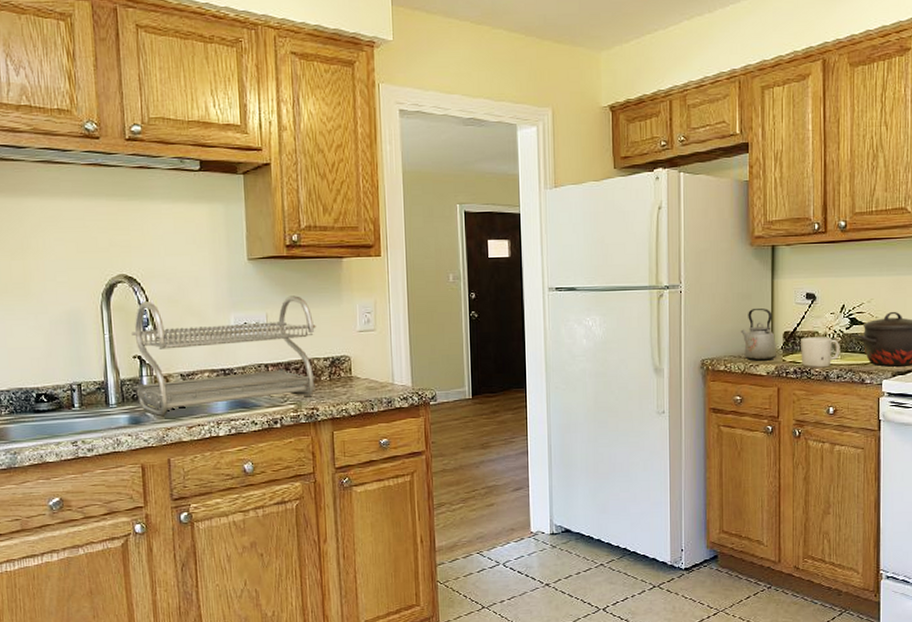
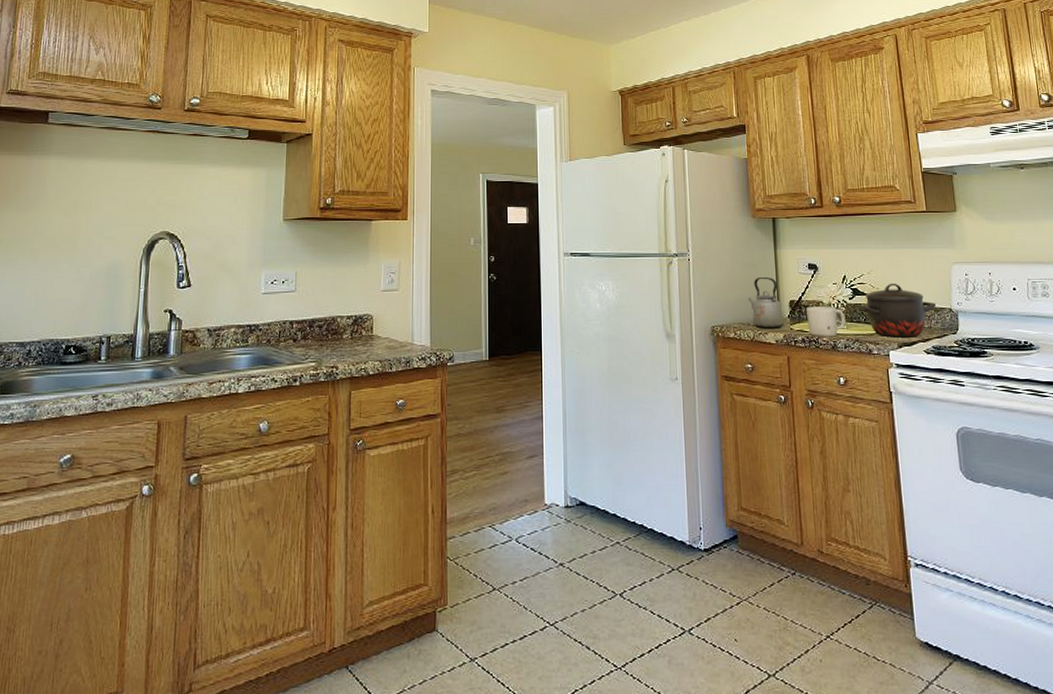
dish rack: present [130,296,316,417] -> none [160,255,342,372]

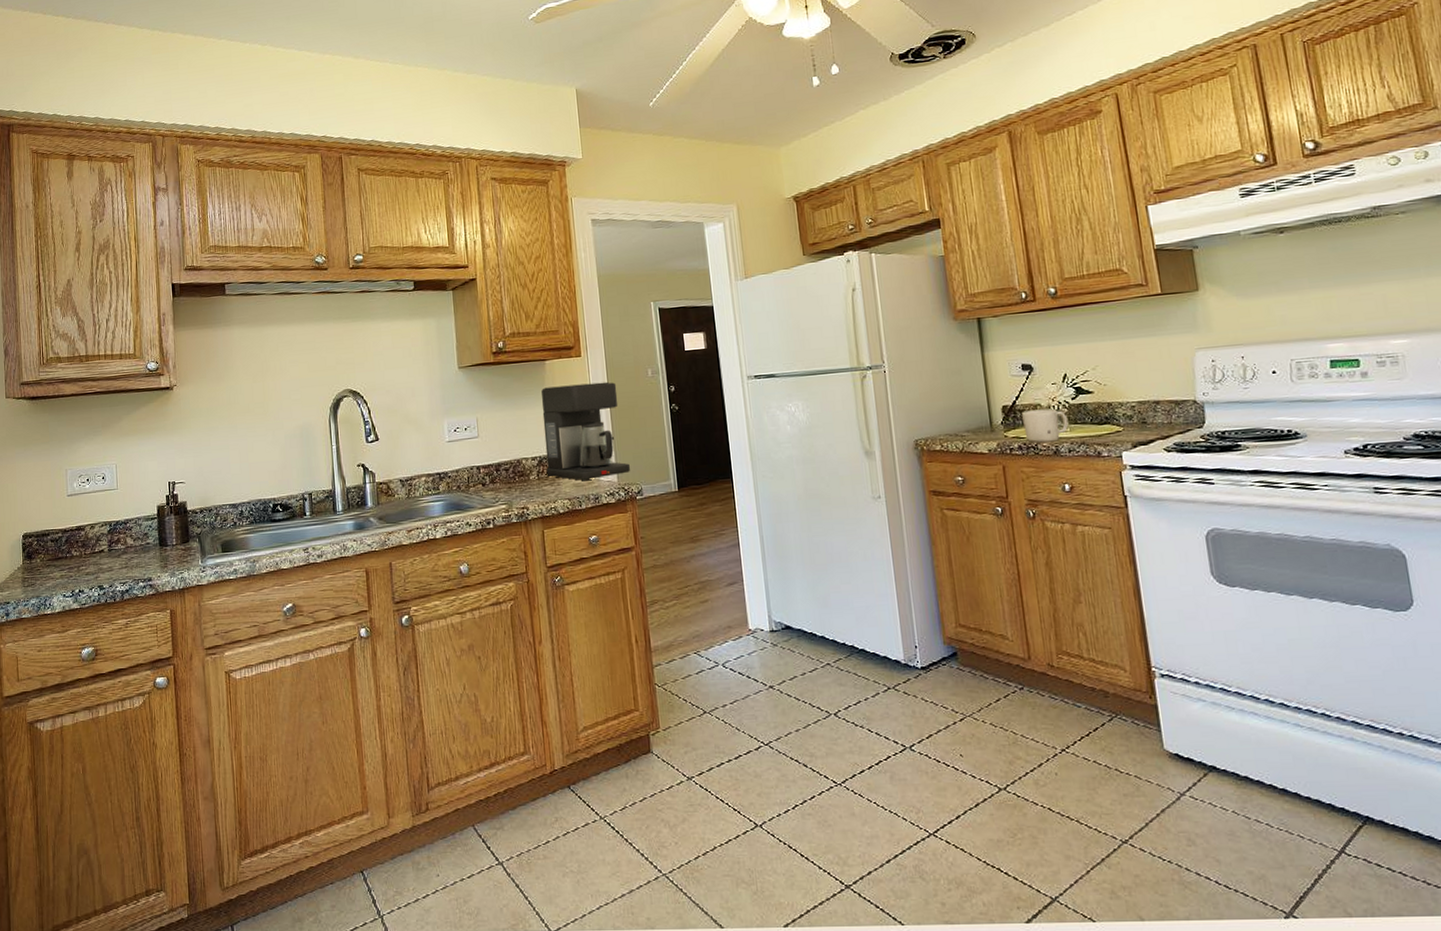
coffee maker: none [360,246,445,344] -> present [541,381,631,481]
kettle: present [747,278,785,329] -> none [953,383,998,439]
cooking pot: present [854,283,937,338] -> none [1078,377,1177,438]

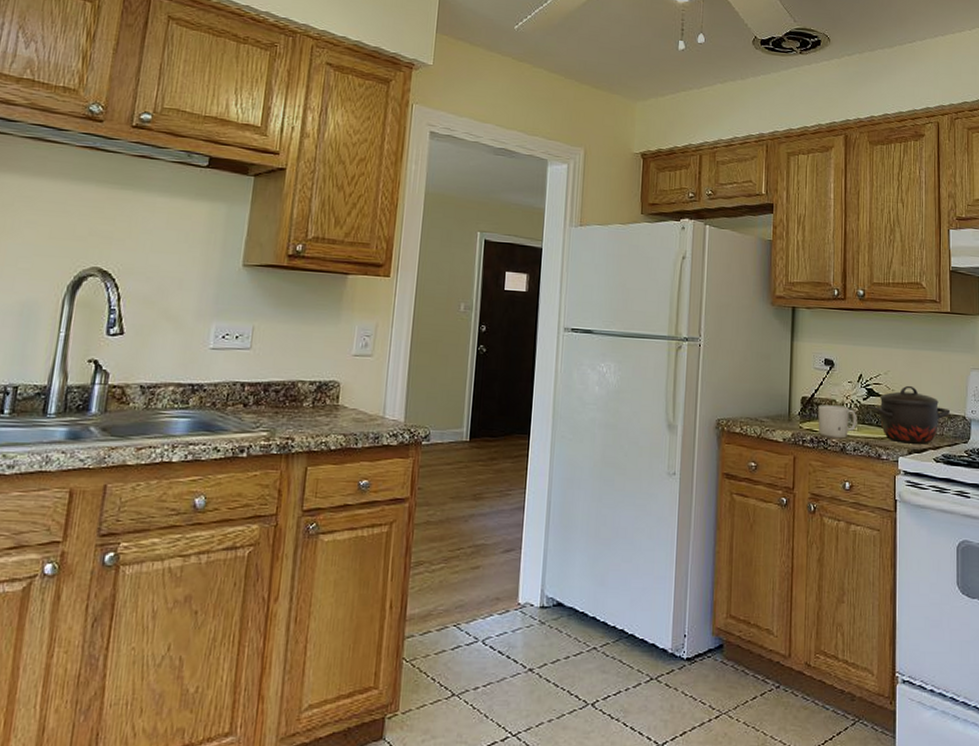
coffee maker: present [541,381,631,481] -> none [323,304,423,417]
cooking pot: none [1078,377,1177,438] -> present [868,385,951,444]

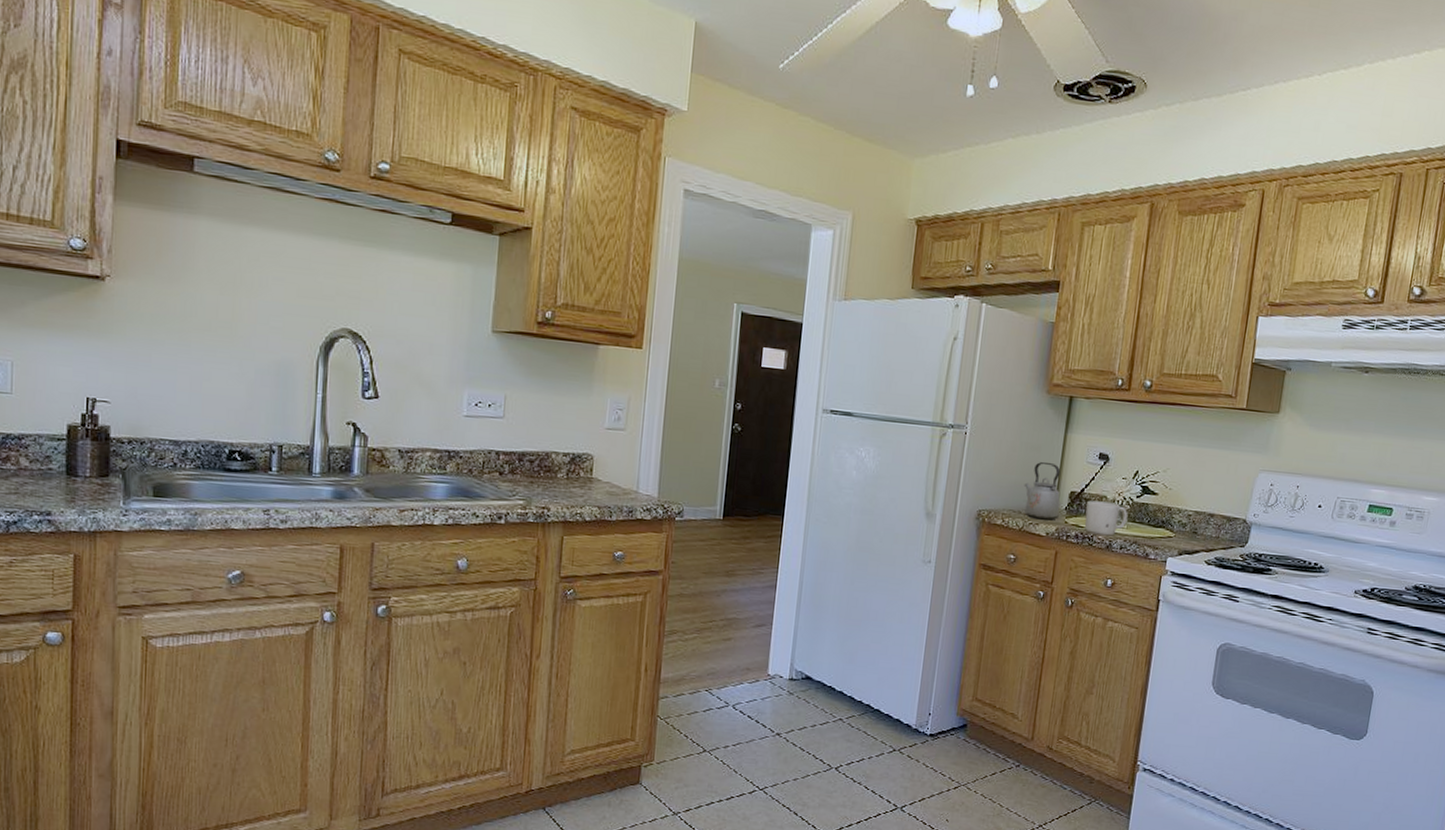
kettle: none [758,370,795,426] -> present [1024,462,1061,521]
cooking pot: present [868,385,951,444] -> none [1140,484,1231,546]

